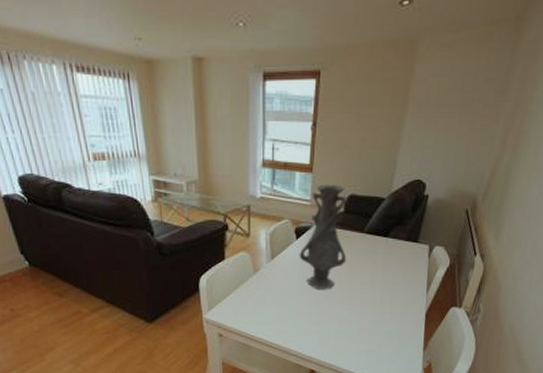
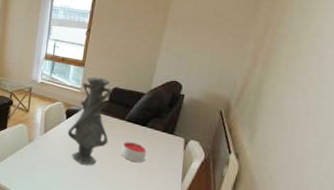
candle: none [362,256,390,279] -> present [121,141,148,163]

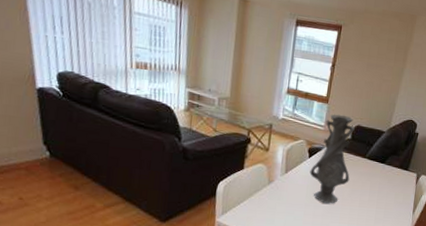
candle: present [121,141,148,163] -> none [361,178,385,199]

